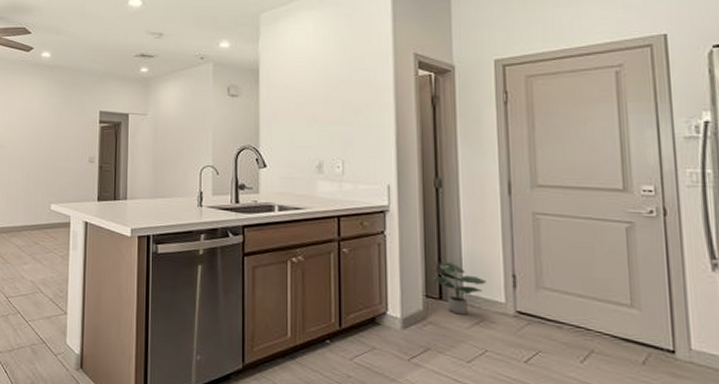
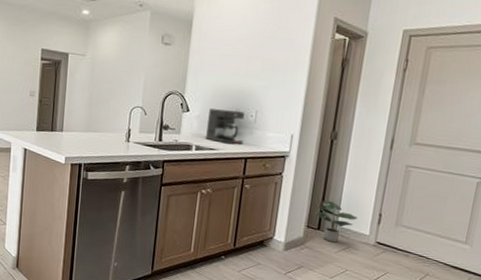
coffee maker: none [288,161,333,202] -> present [205,108,245,145]

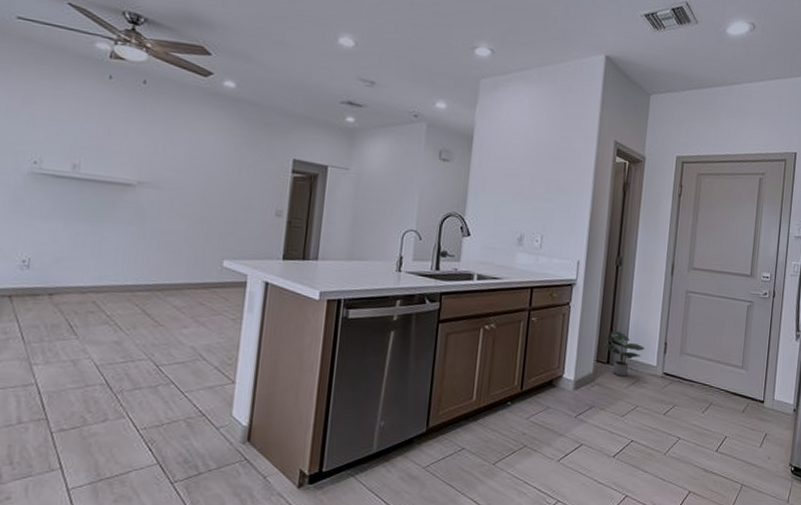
coffee maker: present [205,108,245,145] -> none [487,232,530,273]

